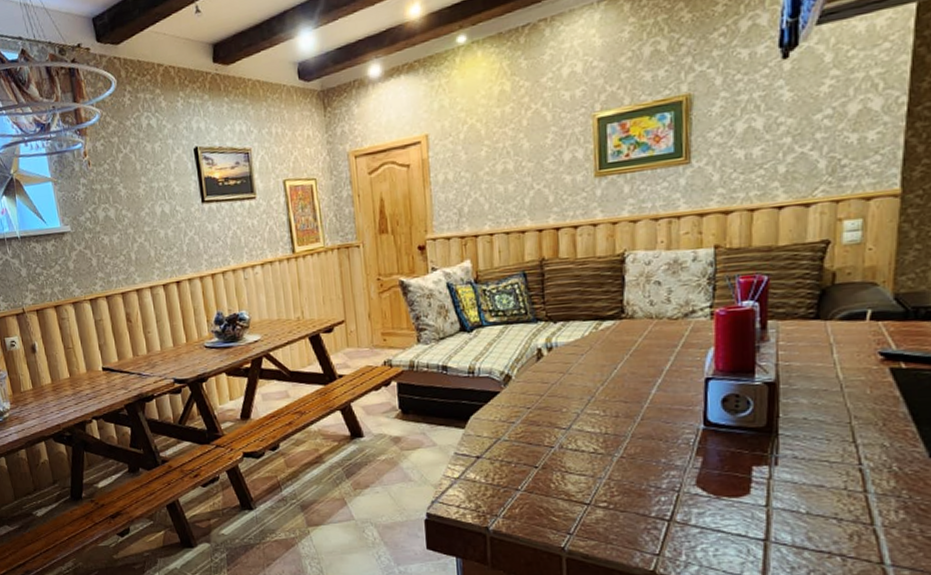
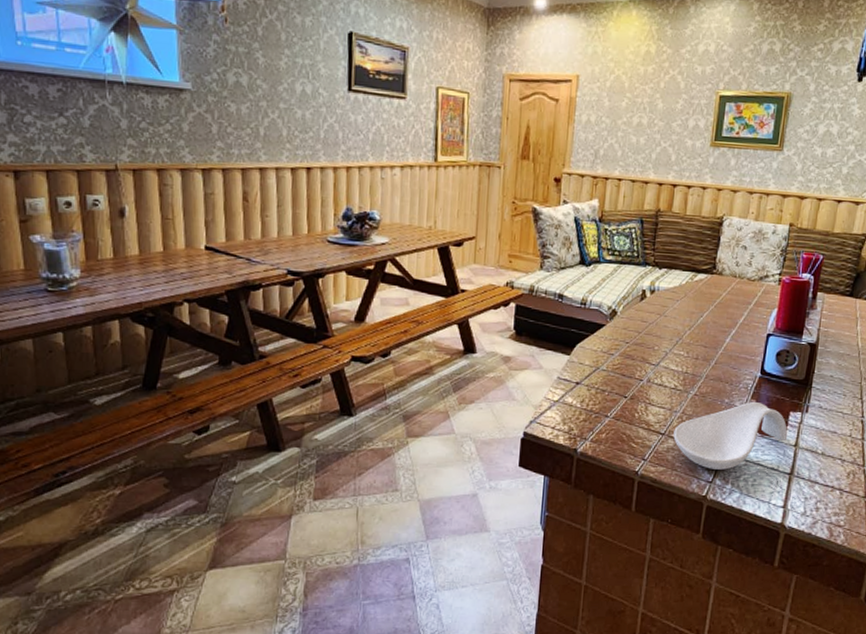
spoon rest: none [601,459,754,540] -> present [673,402,788,470]

